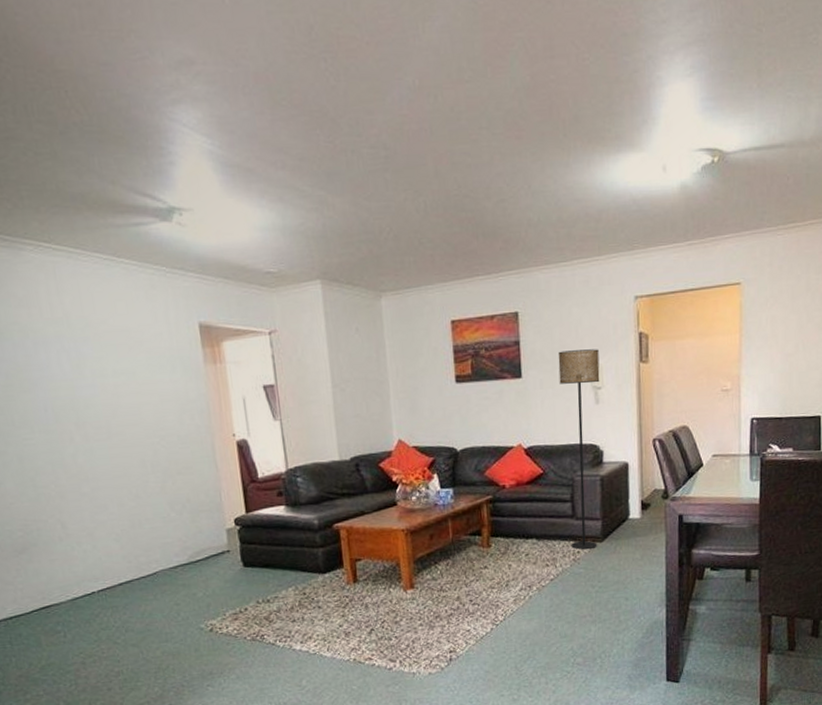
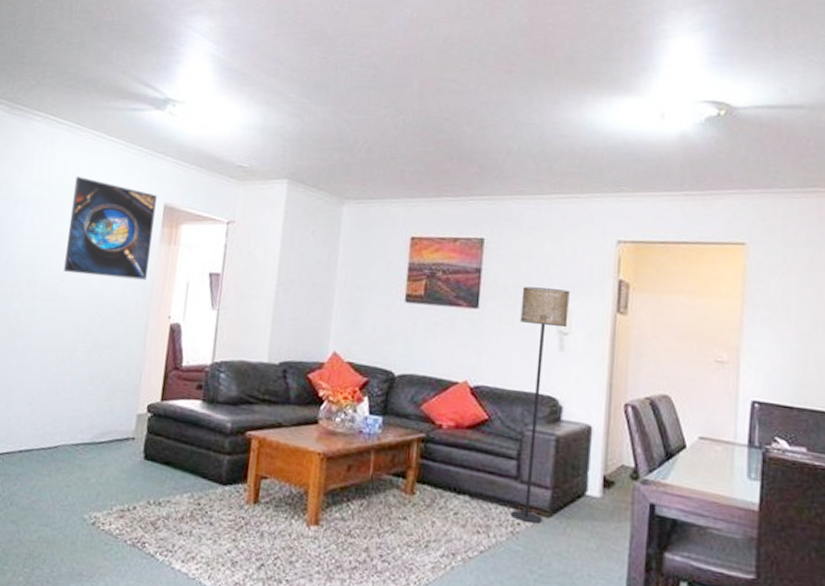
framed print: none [94,307,201,409] -> present [64,177,157,280]

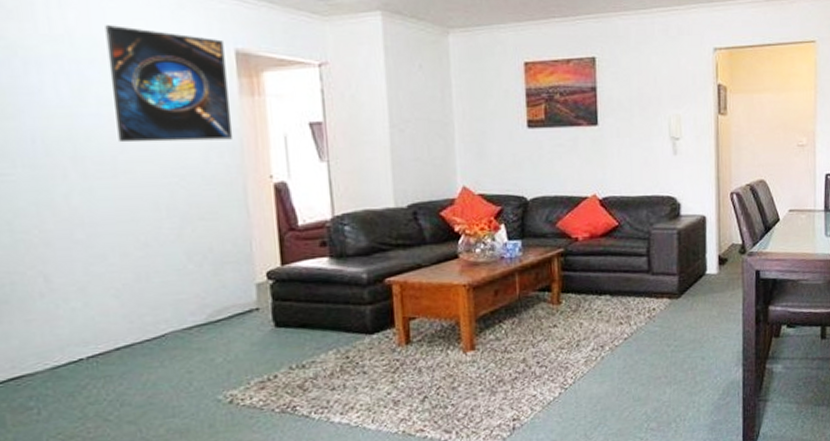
floor lamp: present [510,286,570,524] -> none [635,99,678,307]

